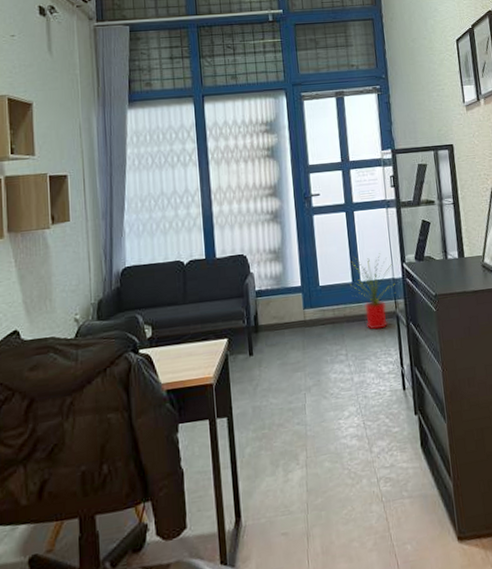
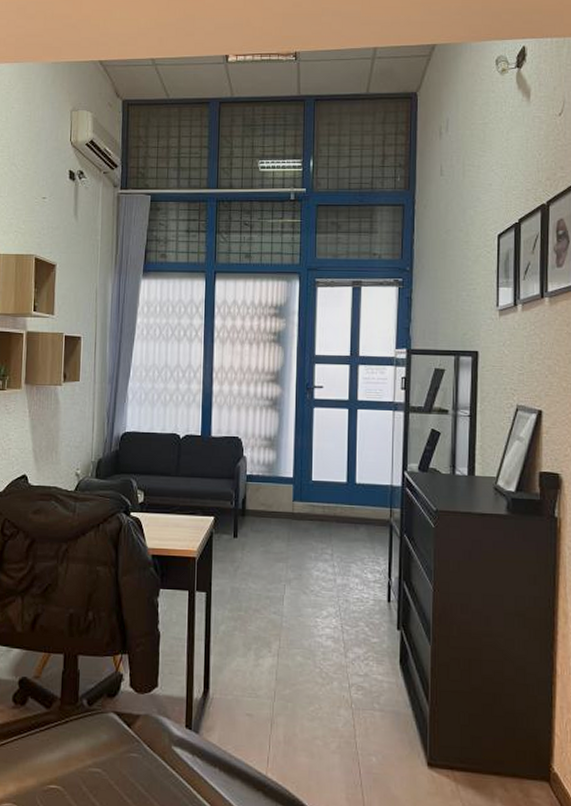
house plant: present [349,253,396,330] -> none [343,456,393,535]

